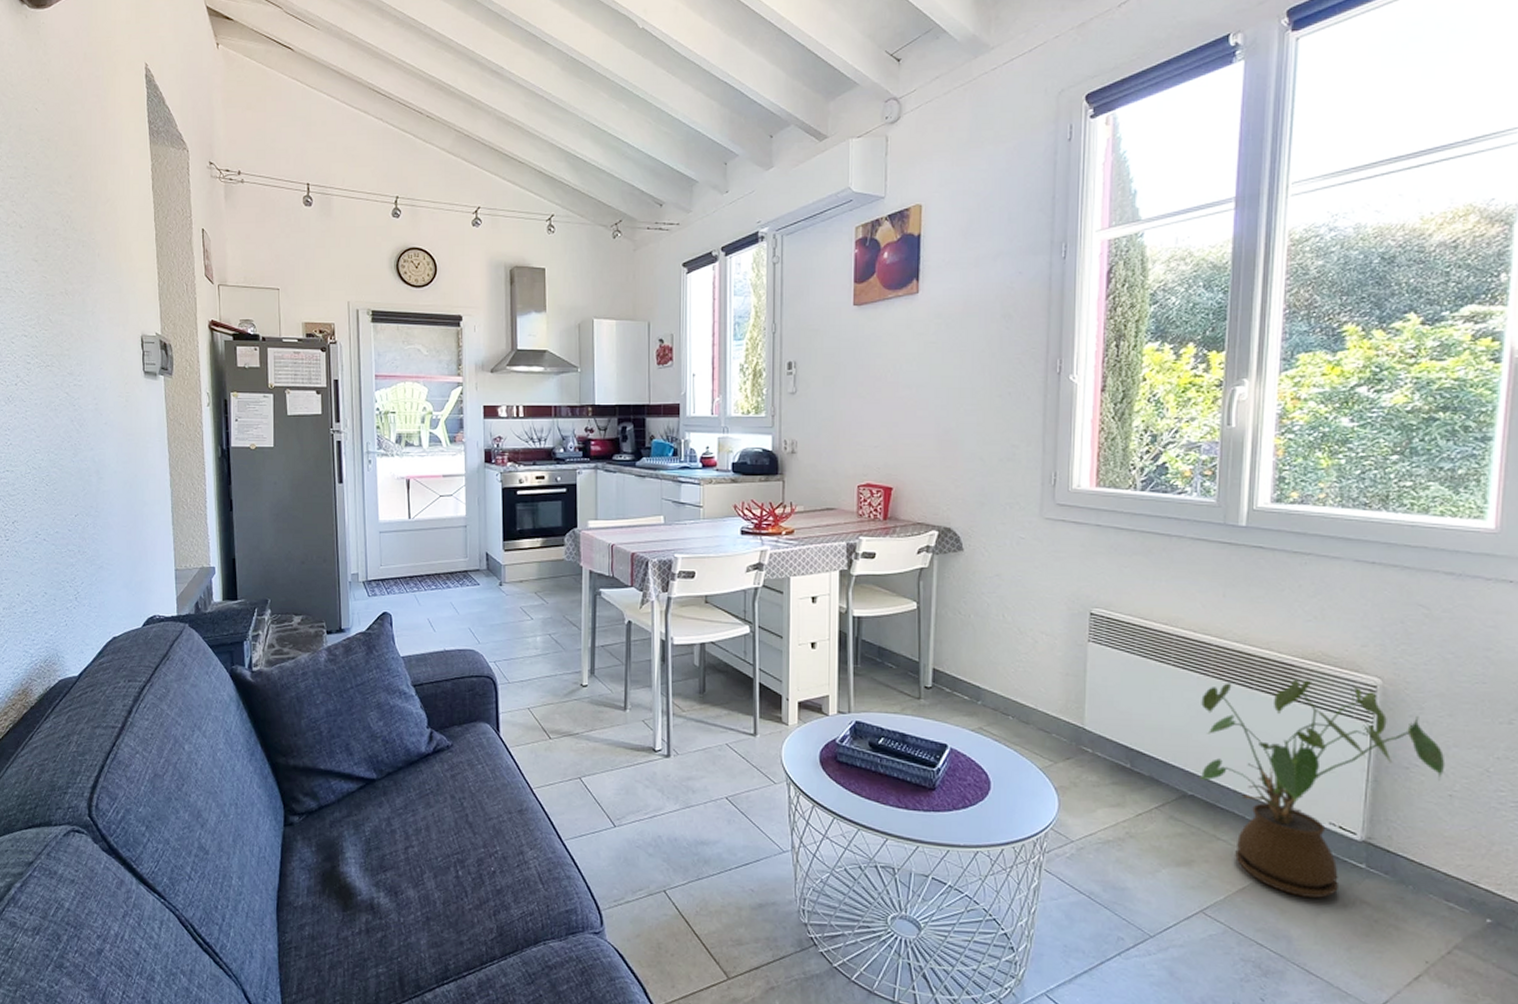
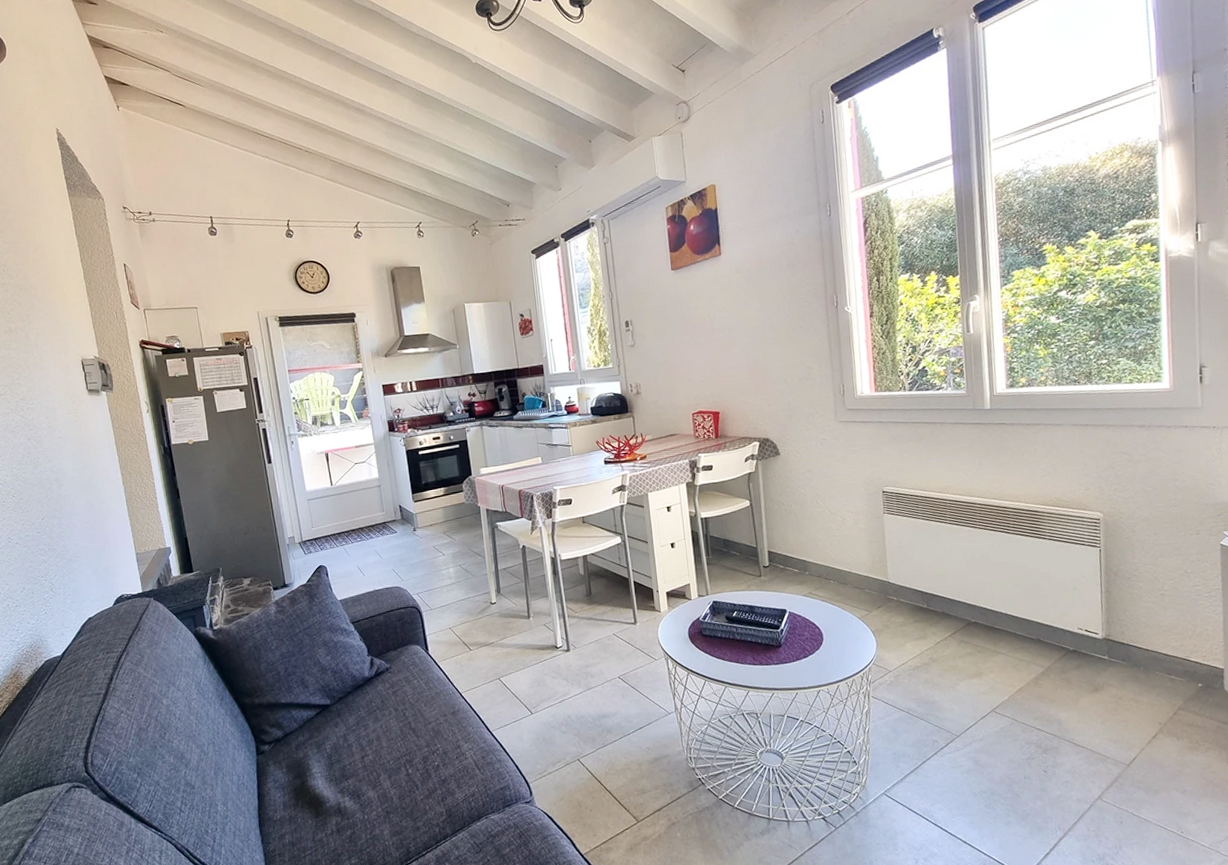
house plant: present [1200,679,1445,898] -> none [973,521,1156,688]

